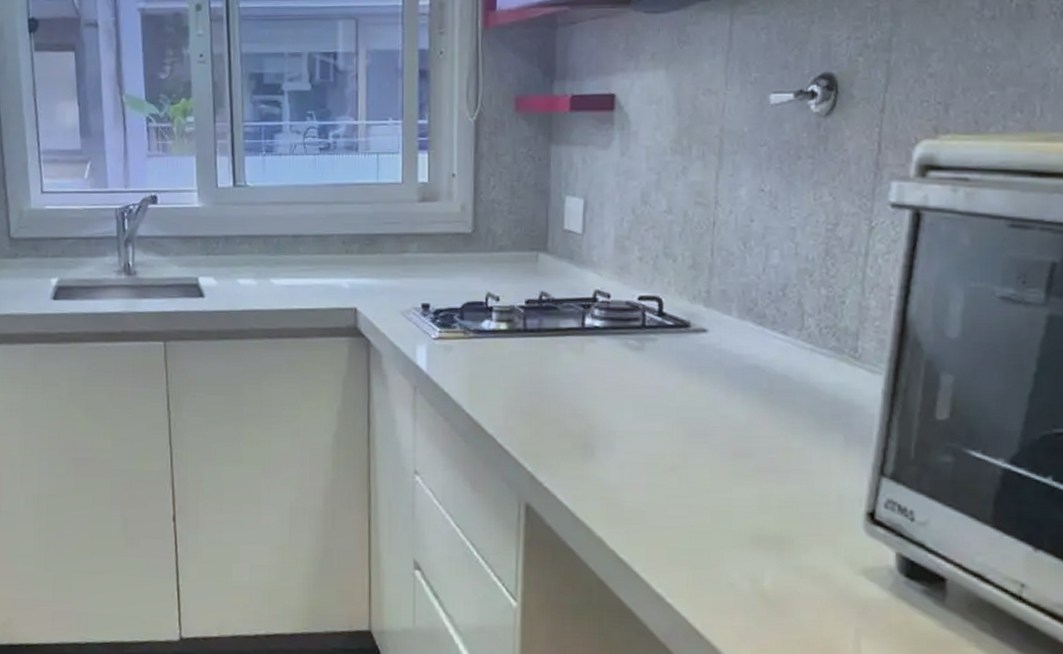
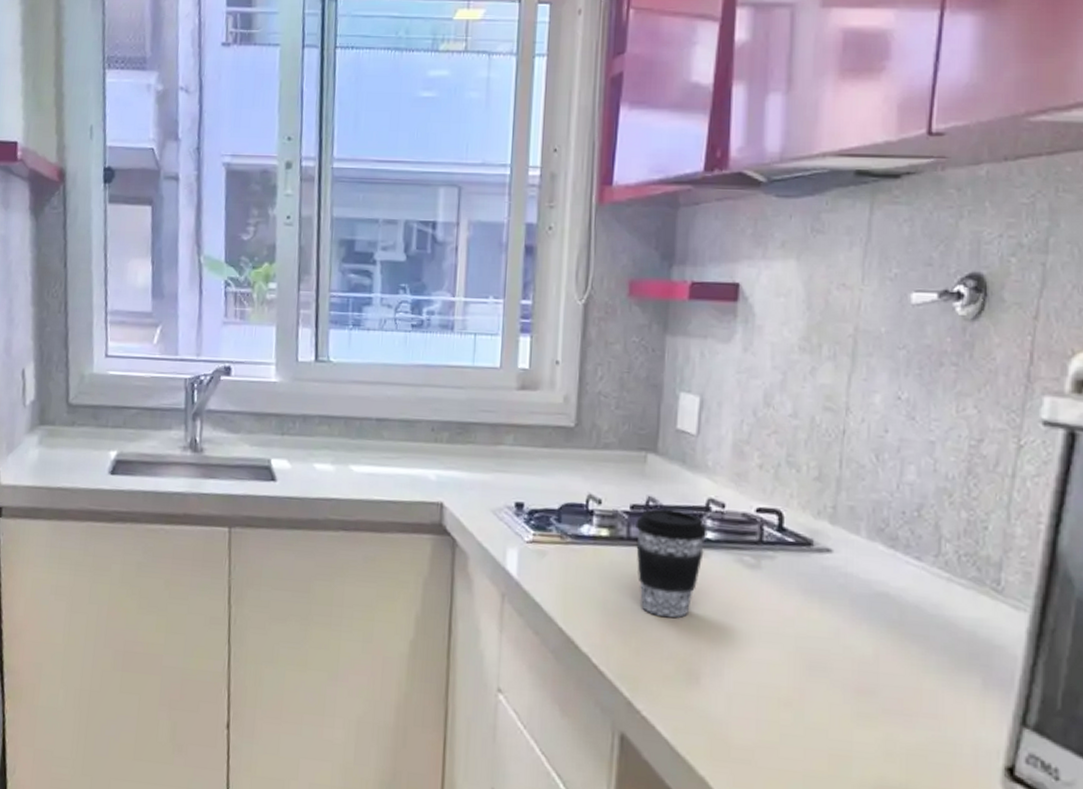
coffee cup: none [531,302,596,398] -> present [636,508,708,618]

